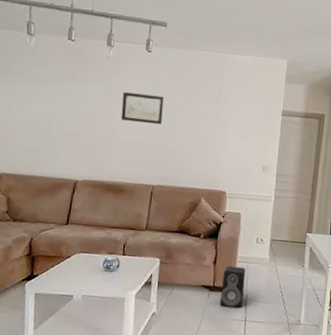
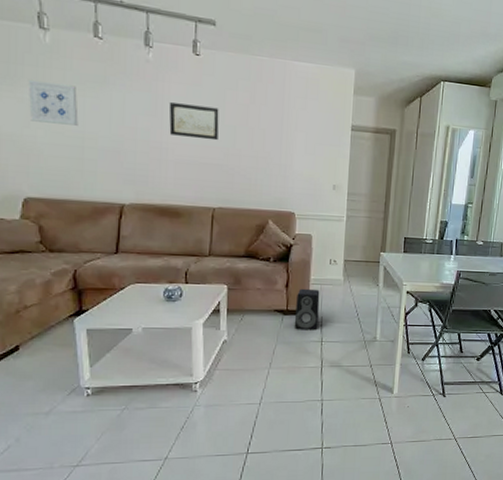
wall art: none [12,75,50,114] -> present [27,79,79,127]

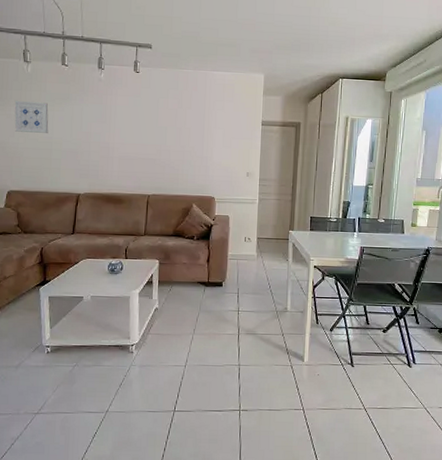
wall art: present [169,102,219,141] -> none [115,111,154,140]
speaker: present [294,288,320,331] -> none [214,263,237,301]

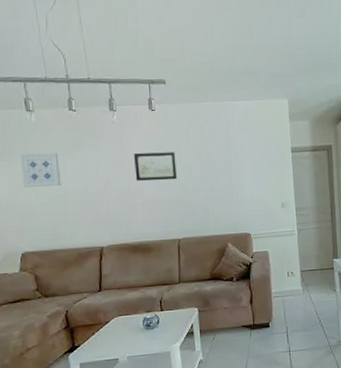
wall art: none [115,111,154,140] -> present [133,152,177,181]

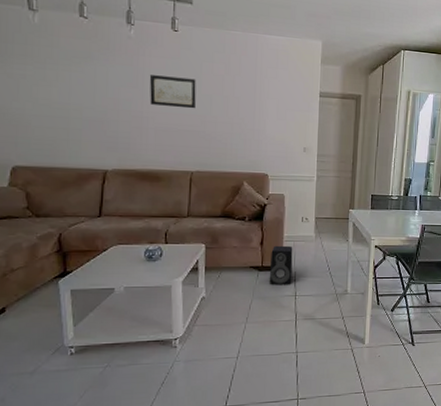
wall art: present [20,153,61,188] -> none [17,56,65,99]
speaker: none [261,301,284,342] -> present [269,245,293,285]

